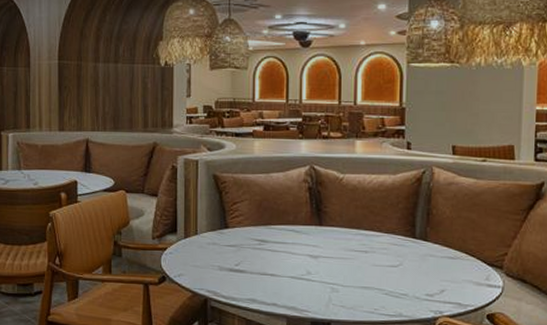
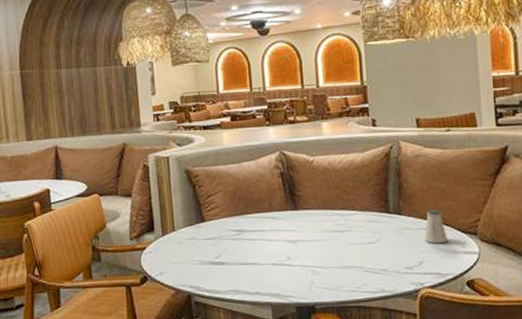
saltshaker: none [448,239,472,274] -> present [424,209,448,244]

